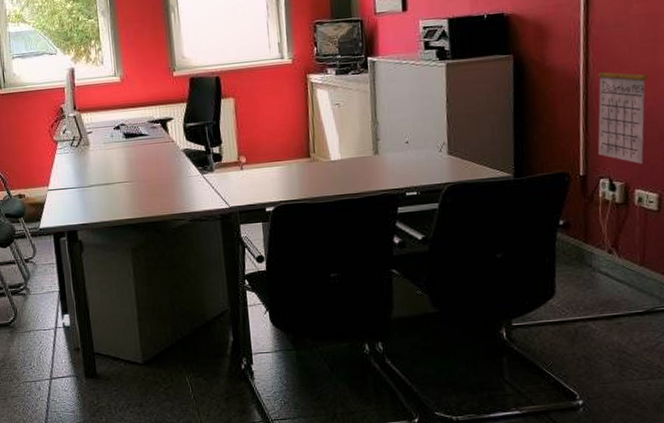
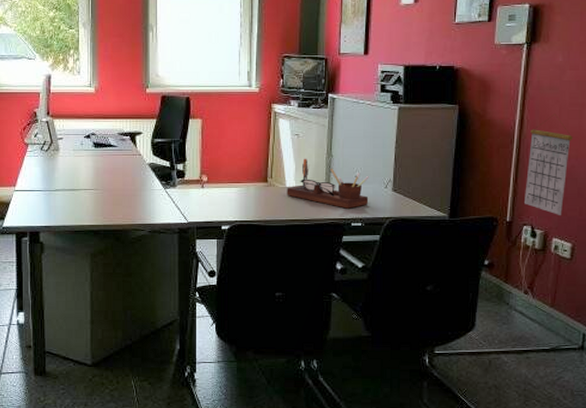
desk organizer: none [332,128,423,178] -> present [287,158,369,209]

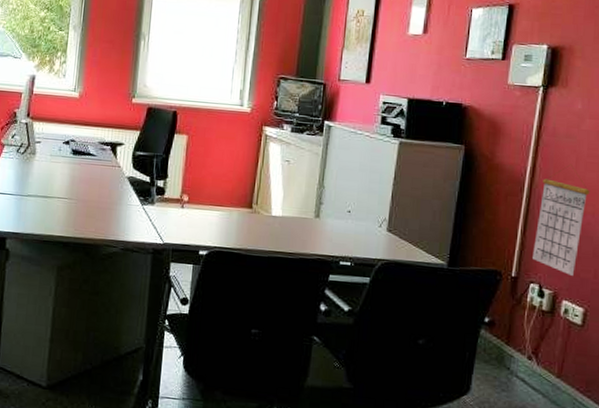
desk organizer: present [287,158,369,209] -> none [272,186,362,246]

